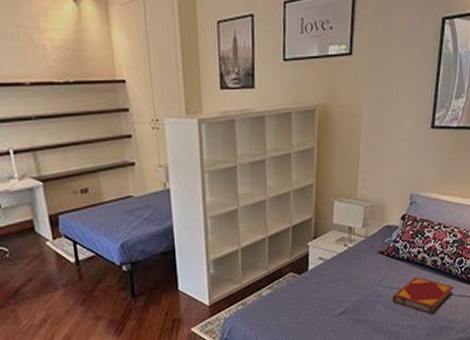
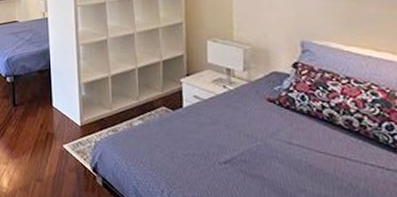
hardback book: present [392,277,454,315] -> none [293,136,387,189]

